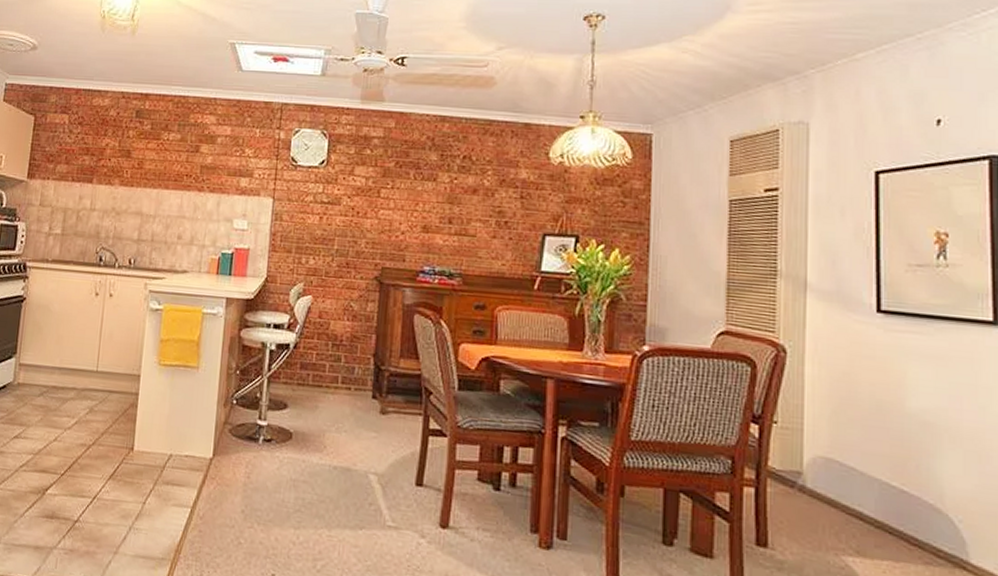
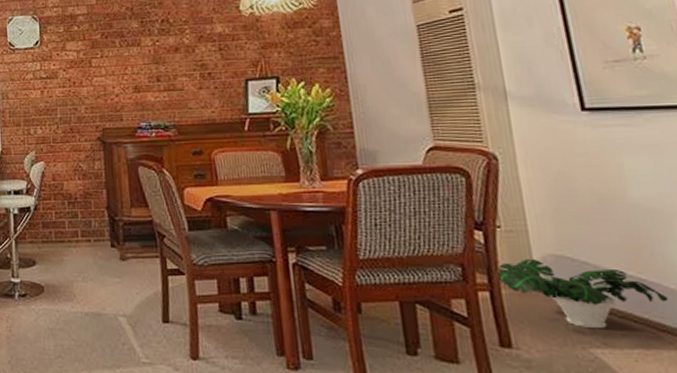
potted plant: none [765,457,926,537] -> present [496,258,669,329]

